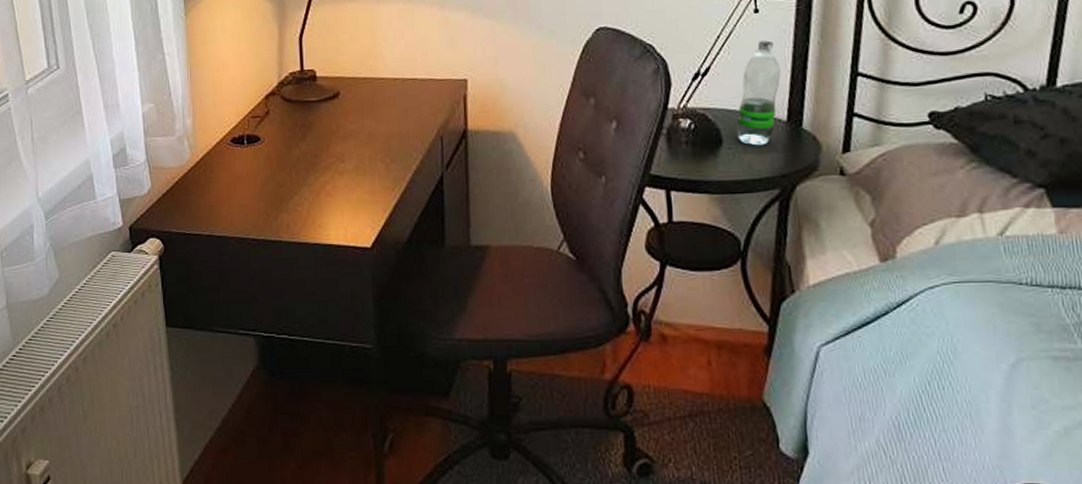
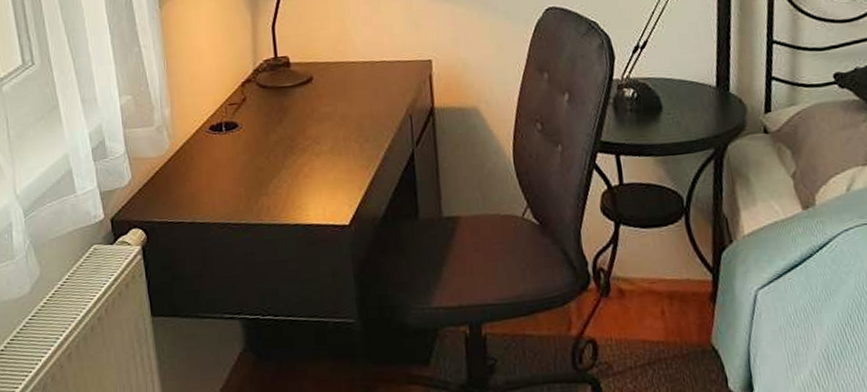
bottle: present [736,40,781,146] -> none [673,14,709,110]

